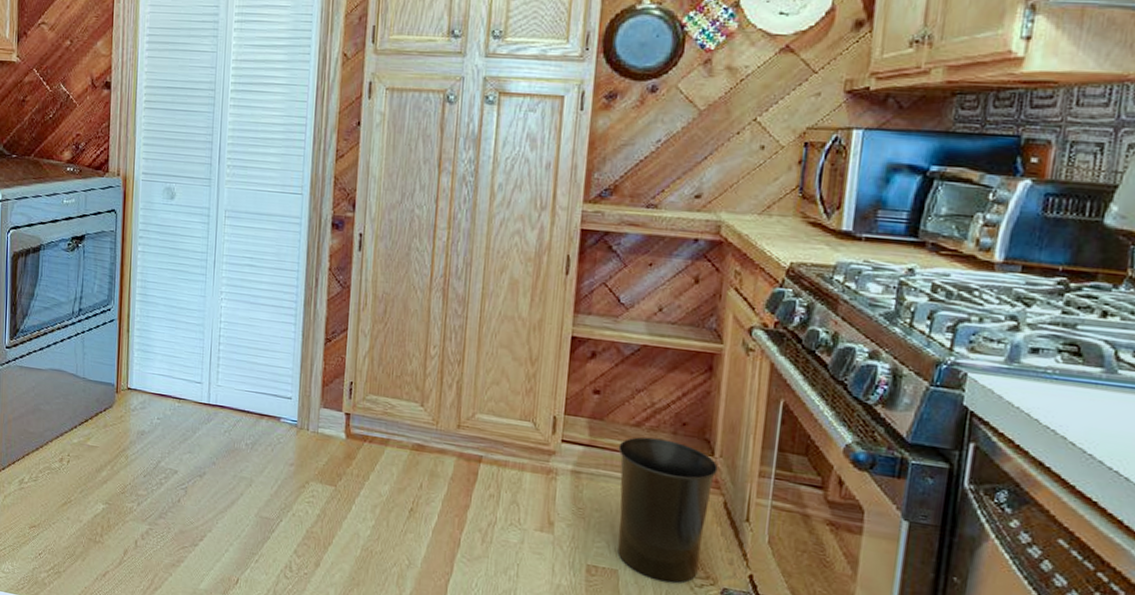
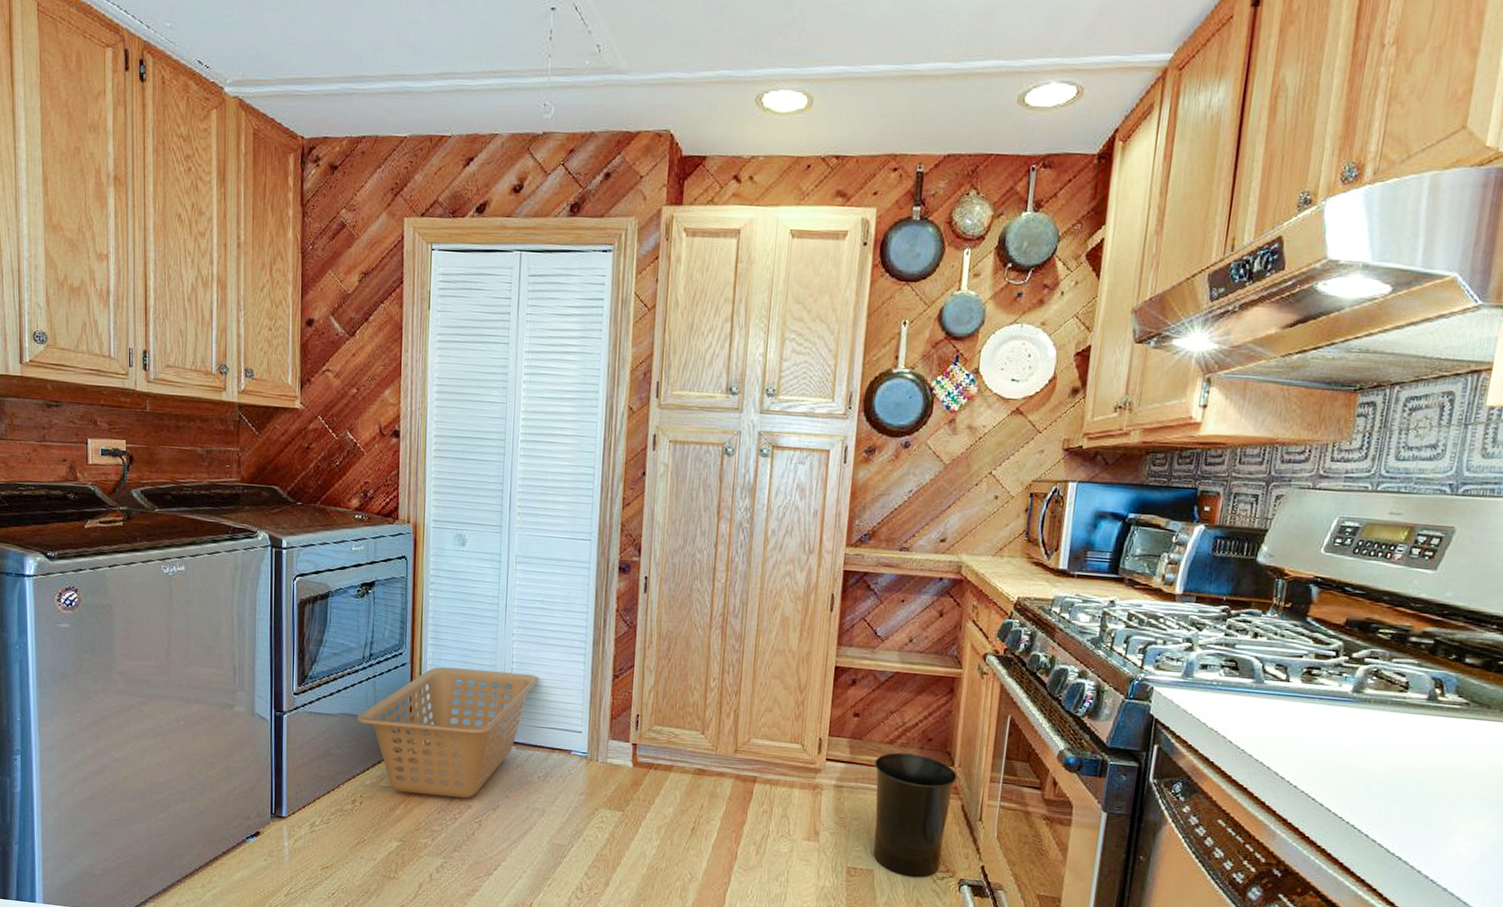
laundry basket: none [66,324,248,463] -> present [357,666,539,798]

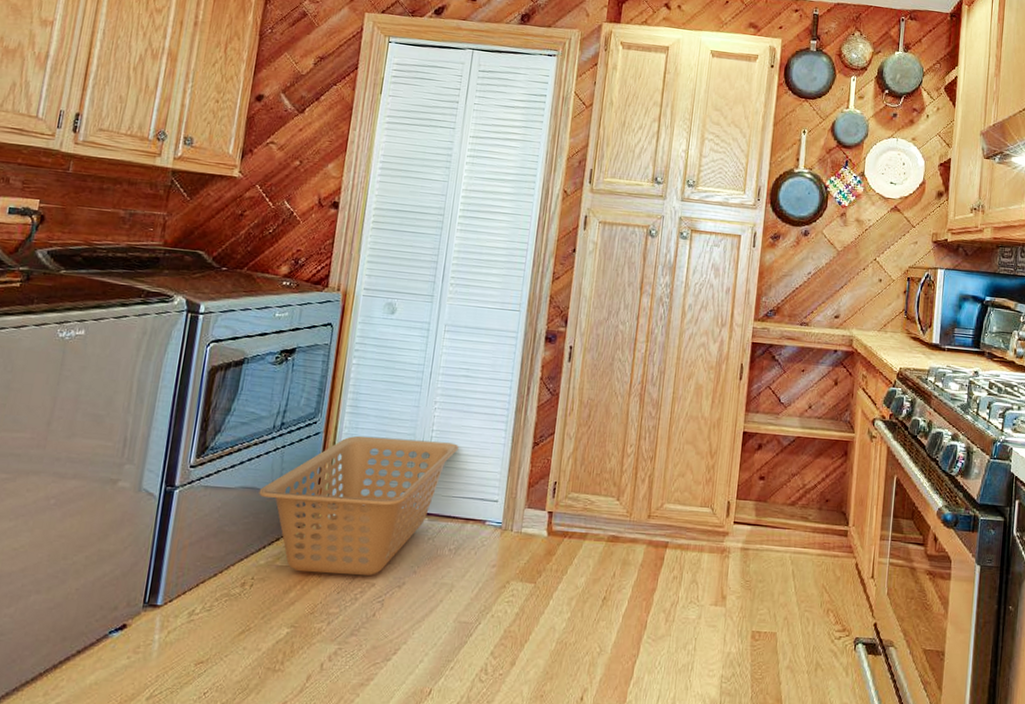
waste bin: present [873,752,957,877] -> none [776,513,851,638]

